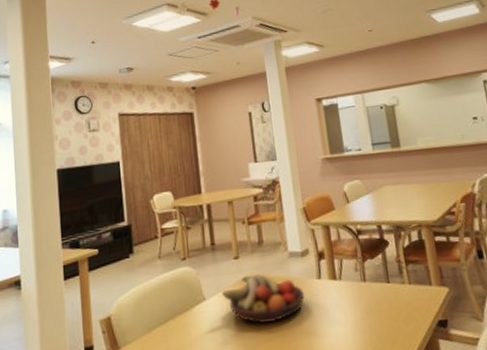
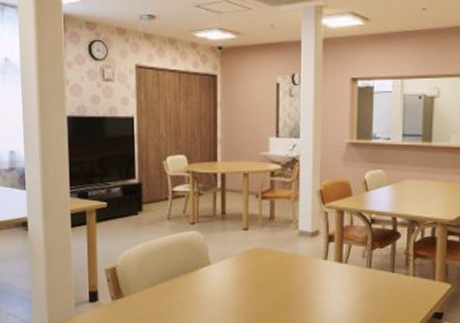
fruit bowl: present [222,274,305,324] -> none [228,247,308,293]

